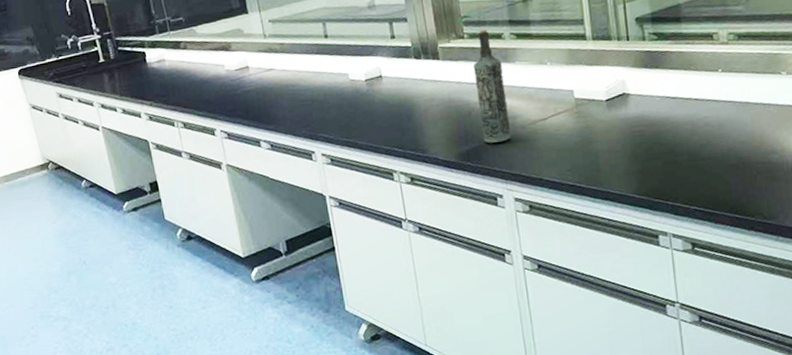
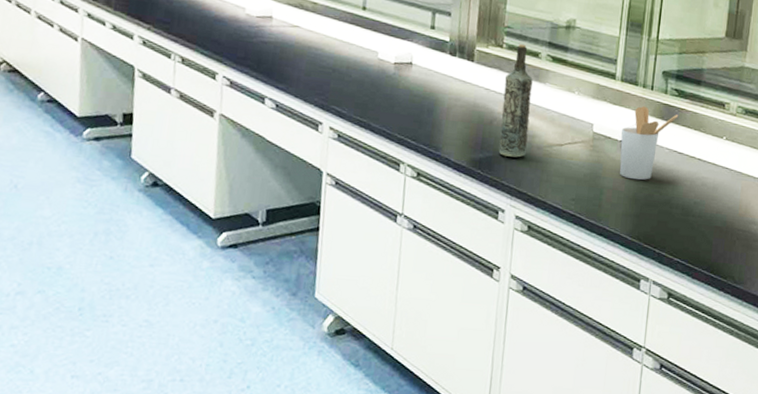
utensil holder: none [605,58,663,137] -> present [619,106,679,180]

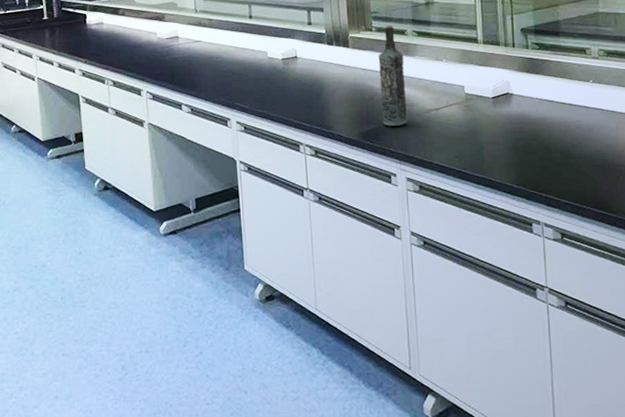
utensil holder: present [619,106,679,180] -> none [492,63,543,132]

